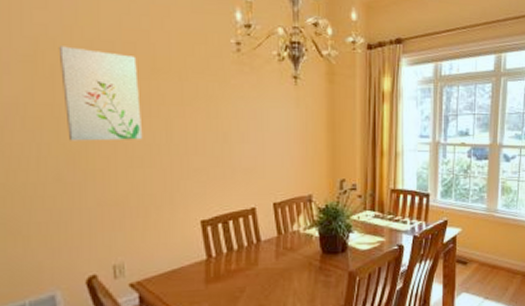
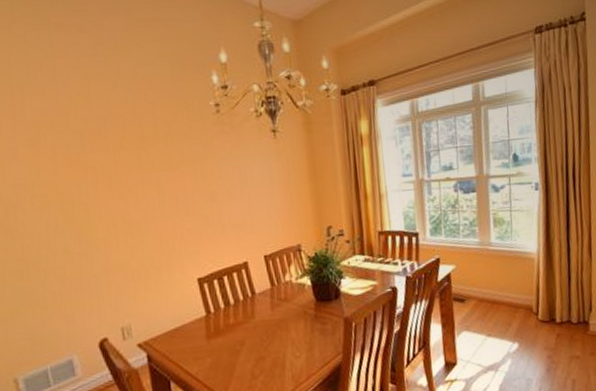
wall art: present [58,46,143,141] -> none [57,126,138,214]

